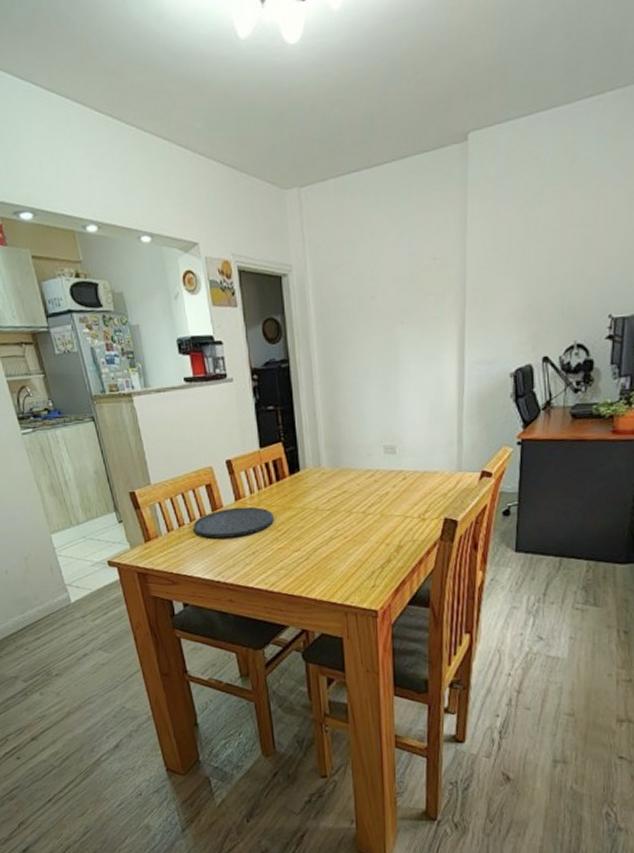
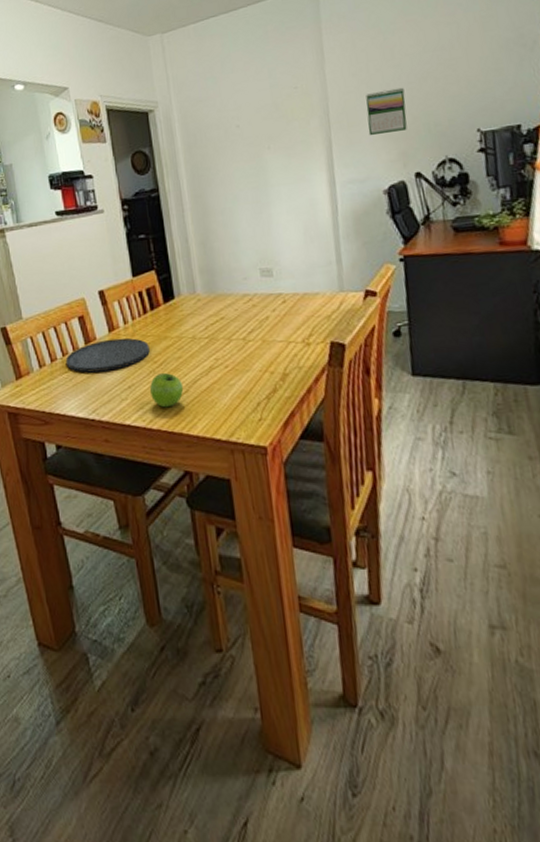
fruit: none [272,540,305,573] -> present [149,372,184,408]
calendar: none [502,265,543,316] -> present [366,87,407,136]

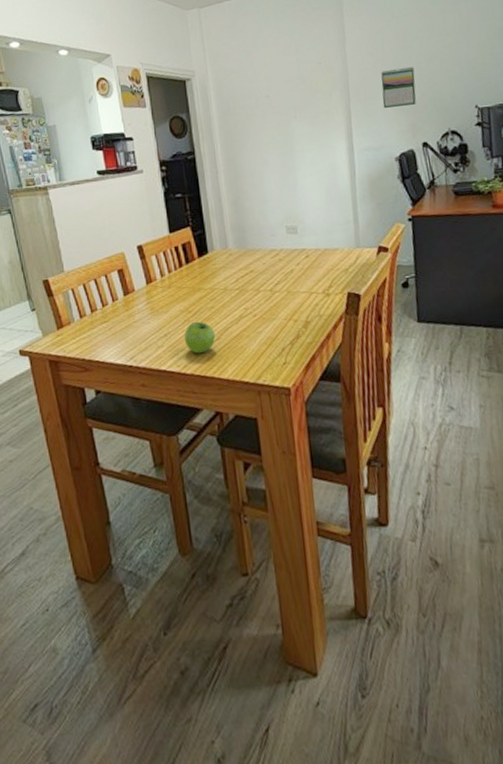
plate: present [65,338,150,373] -> none [105,289,185,323]

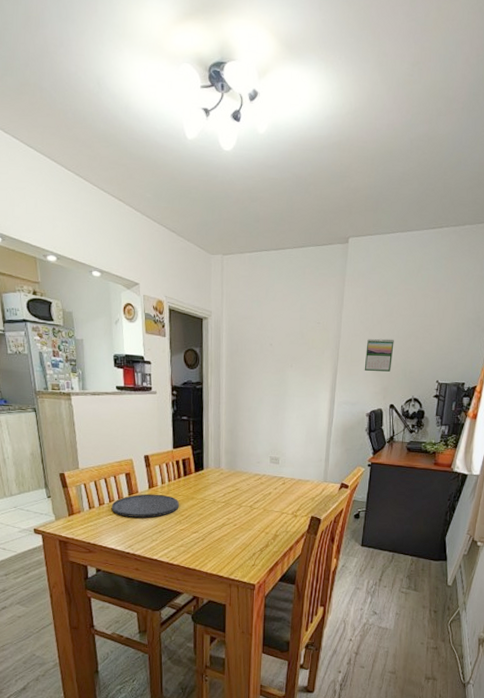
plate: none [105,289,185,323] -> present [111,494,179,518]
fruit: present [184,321,216,354] -> none [175,523,201,550]

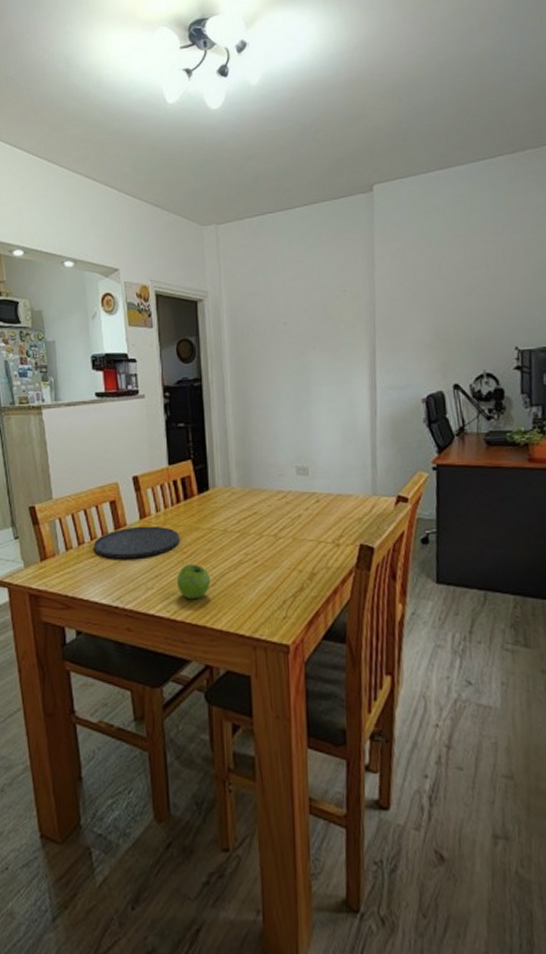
fruit: none [175,523,201,550] -> present [176,563,211,600]
calendar: present [364,338,394,372] -> none [411,300,450,345]

